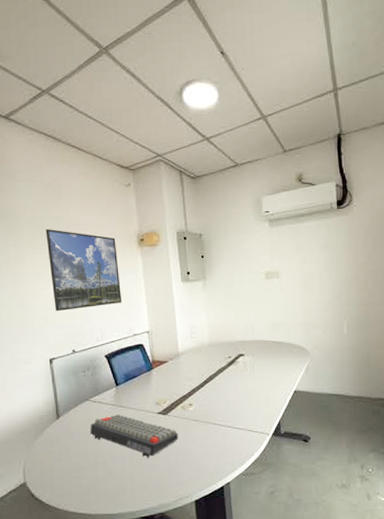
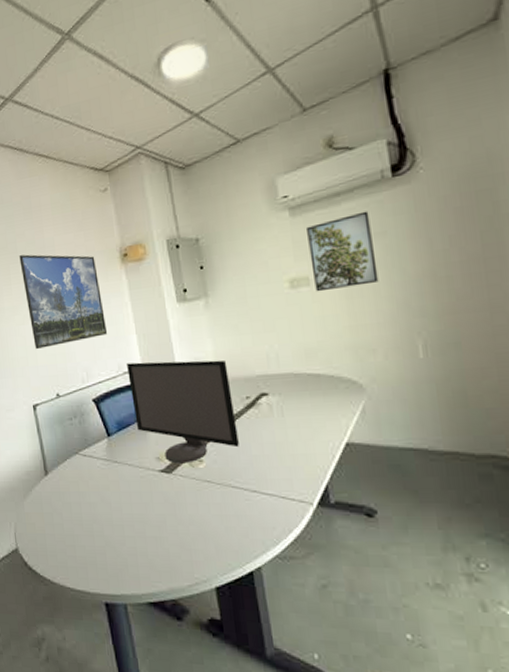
keyboard: present [90,415,179,458] -> none [82,472,188,528]
computer monitor: none [137,327,221,407] -> present [127,360,239,464]
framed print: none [280,230,324,283] -> present [307,211,379,292]

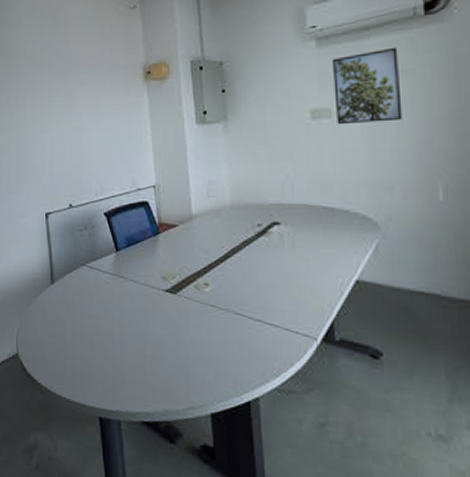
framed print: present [19,254,108,350] -> none [45,64,125,159]
computer monitor: present [127,360,239,464] -> none [141,180,247,286]

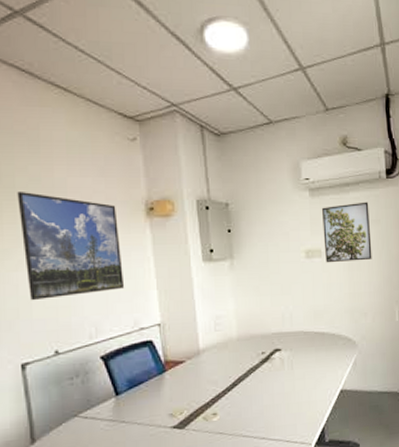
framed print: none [45,64,125,159] -> present [17,192,125,301]

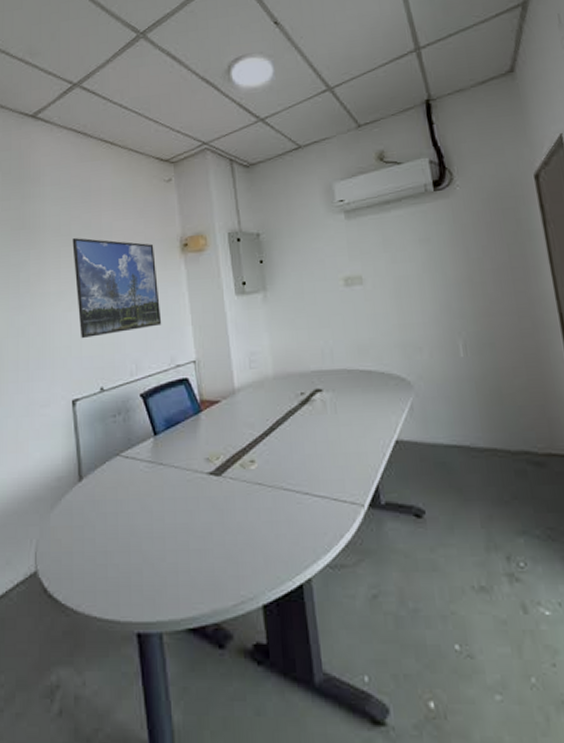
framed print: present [322,202,372,263] -> none [360,219,424,291]

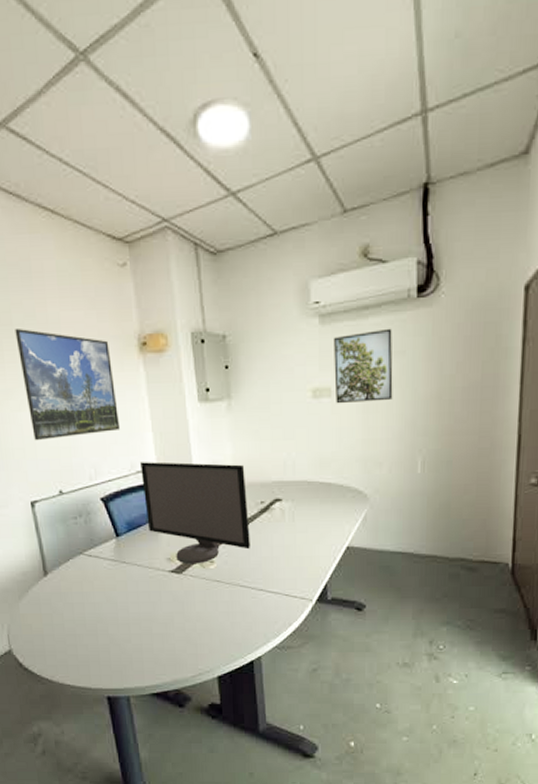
computer monitor: none [180,354,292,465] -> present [140,462,250,564]
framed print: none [360,219,424,291] -> present [334,328,393,404]

